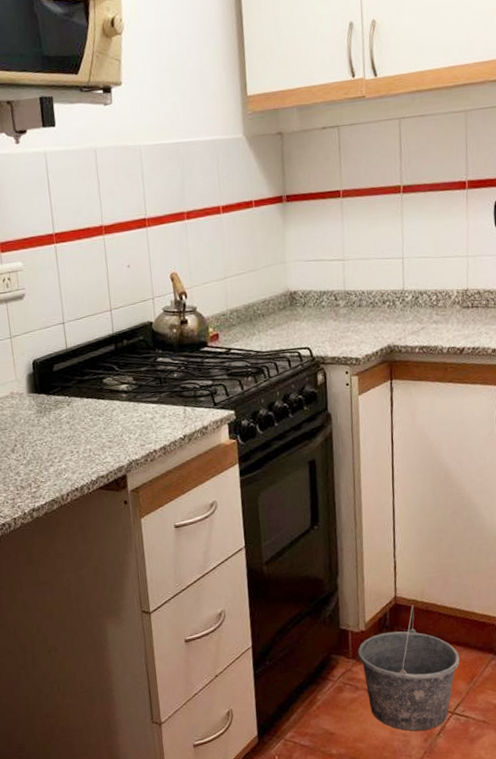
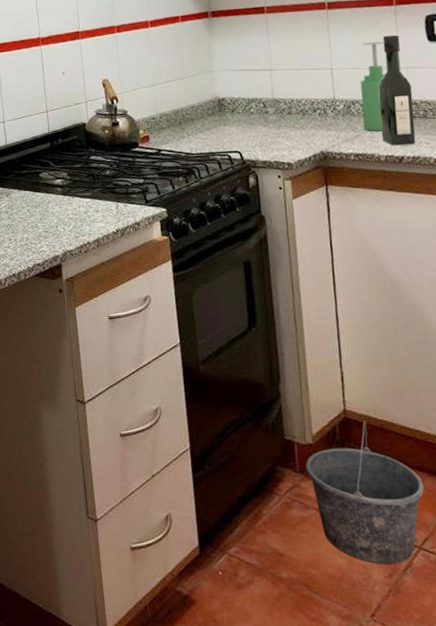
soap dispenser: none [429,228,455,323] -> present [360,41,386,131]
bottle: none [445,221,477,337] -> present [378,35,416,146]

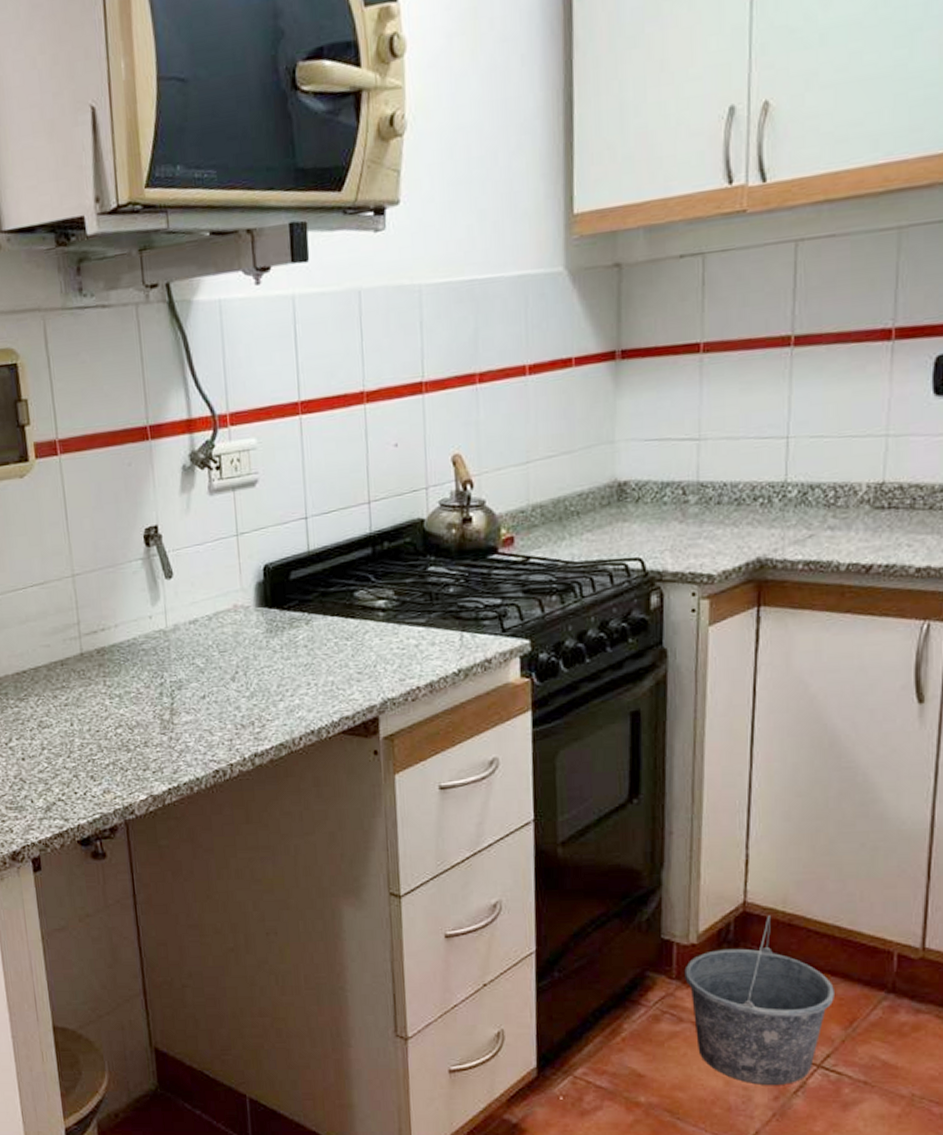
soap dispenser: present [360,41,386,131] -> none [821,395,870,529]
bottle: present [378,35,416,146] -> none [846,385,899,550]

